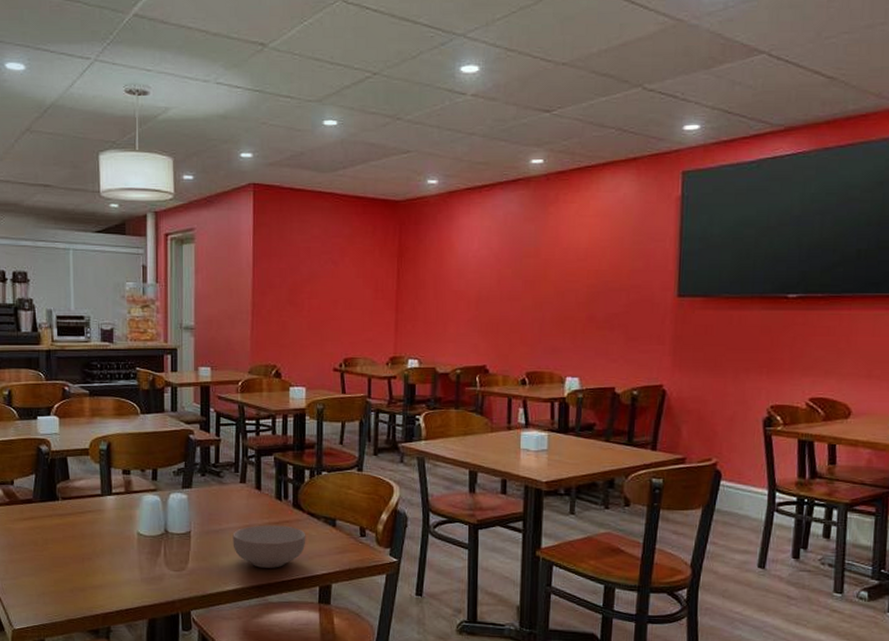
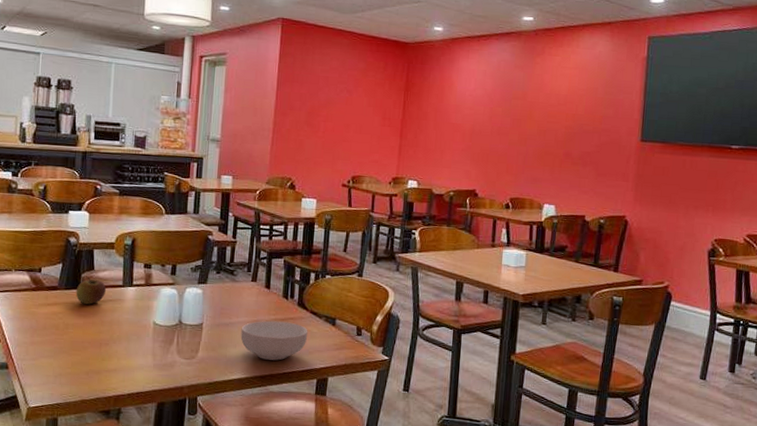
apple: none [52,487,85,517] -> present [76,277,107,305]

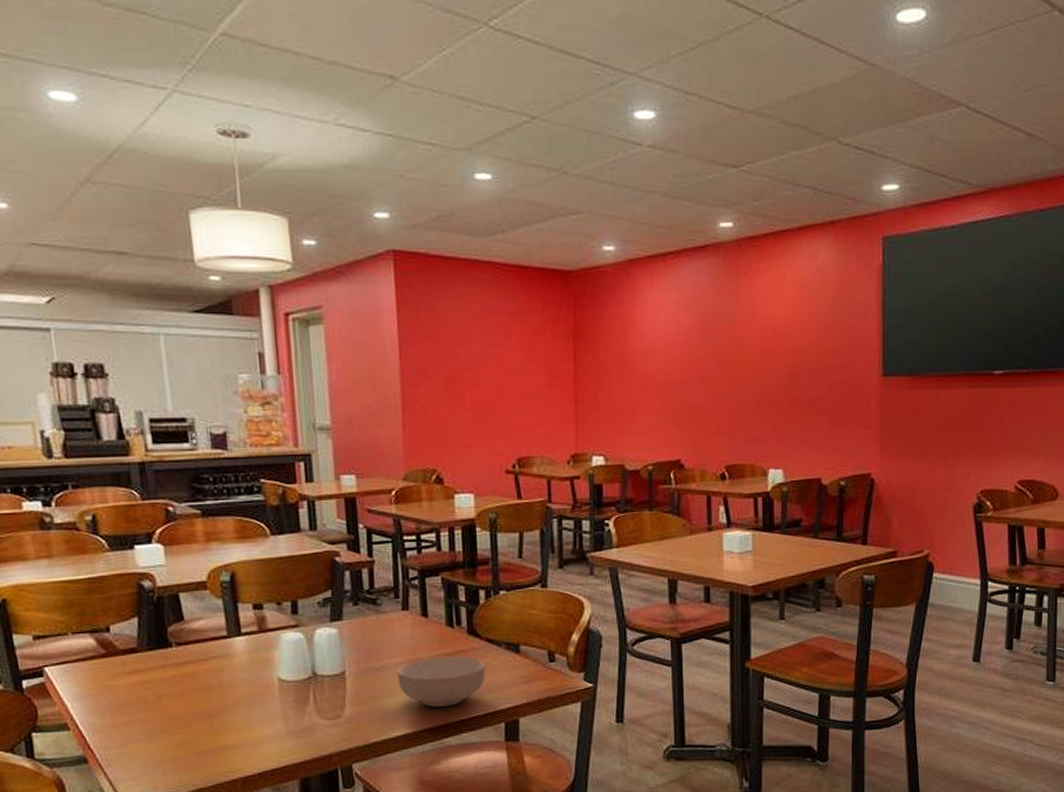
apple: present [76,277,107,305] -> none [163,631,206,667]

